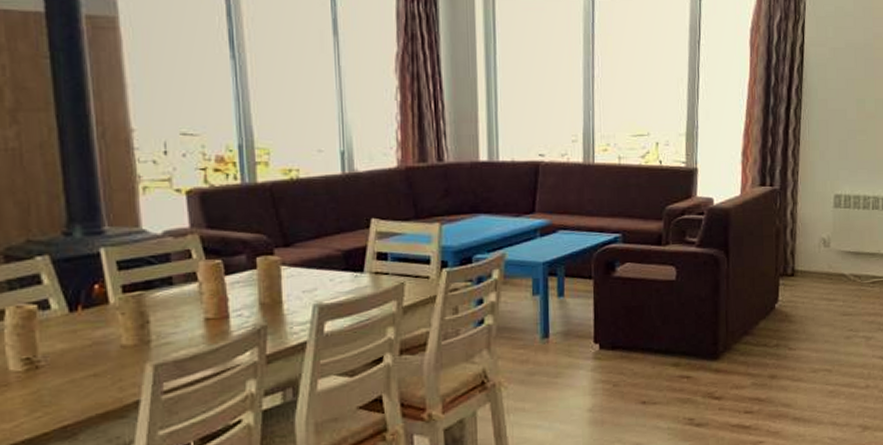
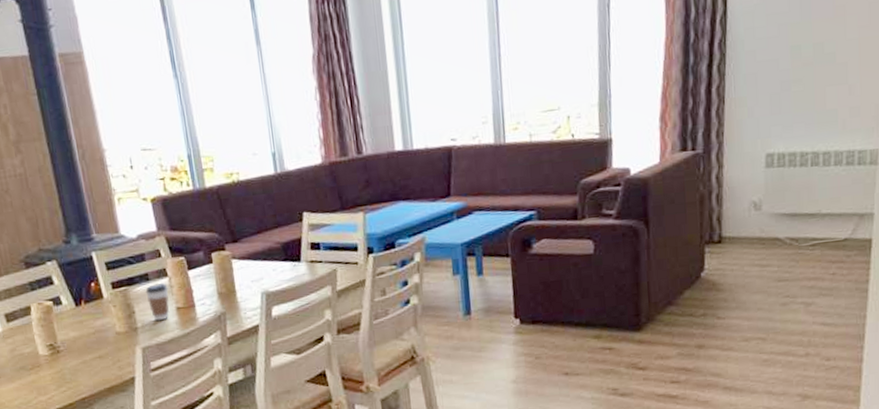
coffee cup: none [166,288,197,333] -> present [145,282,170,320]

